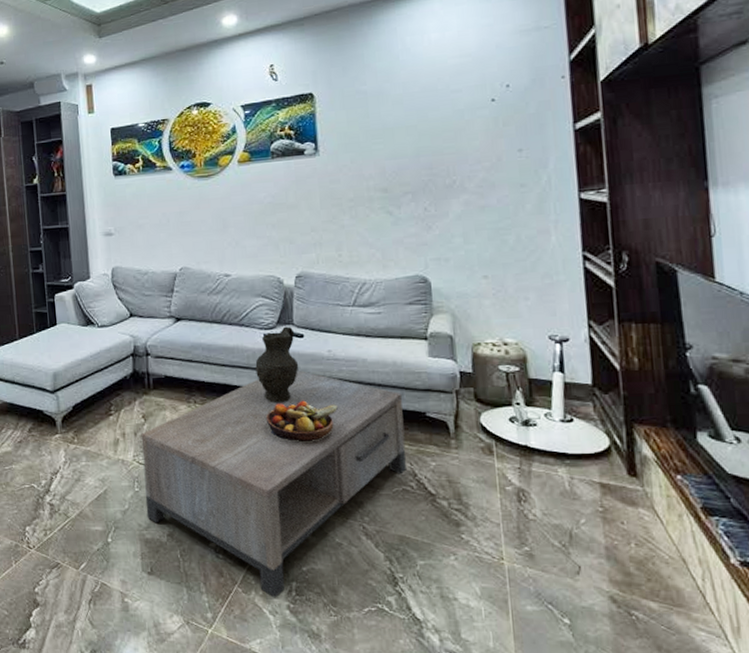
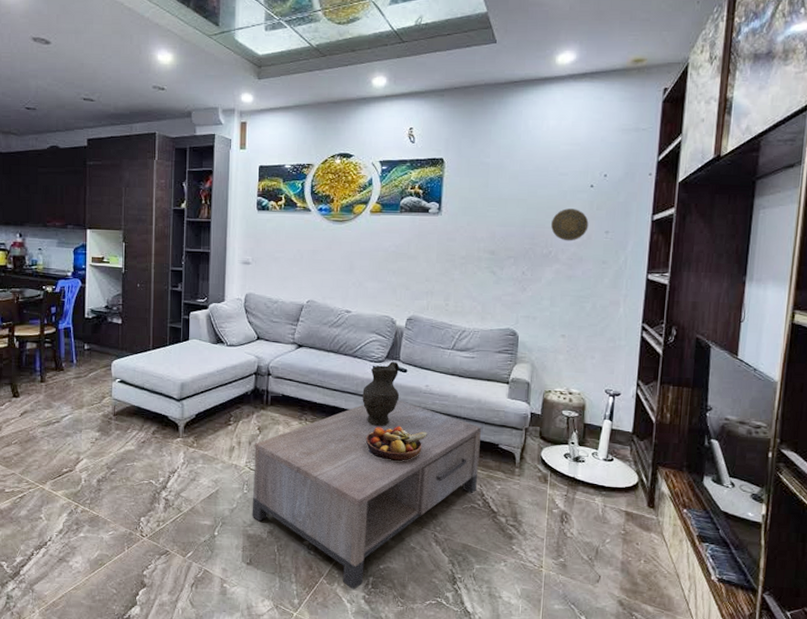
decorative plate: none [450,128,497,167] -> present [551,208,589,241]

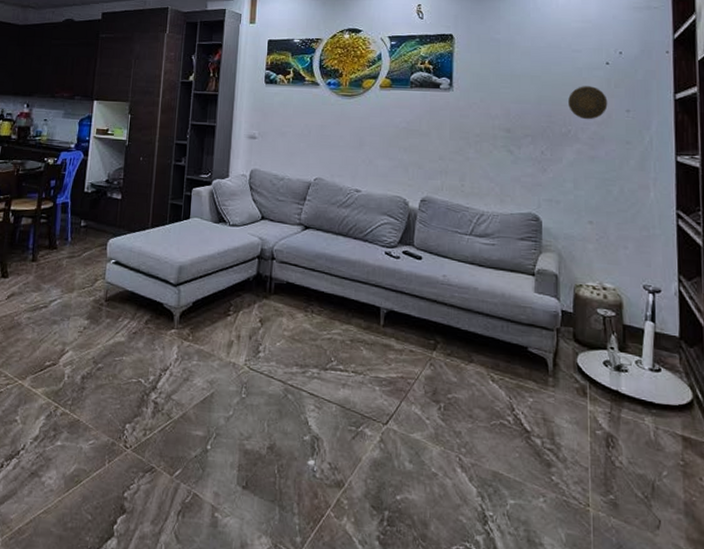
coffee table: present [252,399,482,590] -> none [250,291,508,527]
decorative vase: present [362,361,400,427] -> none [373,247,415,323]
fruit bowl: present [365,426,427,462] -> none [377,321,447,365]

